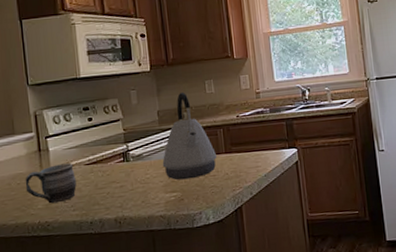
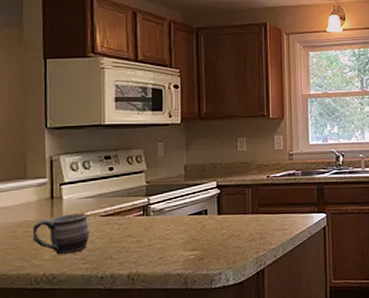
kettle: present [162,92,217,180] -> none [184,147,243,238]

